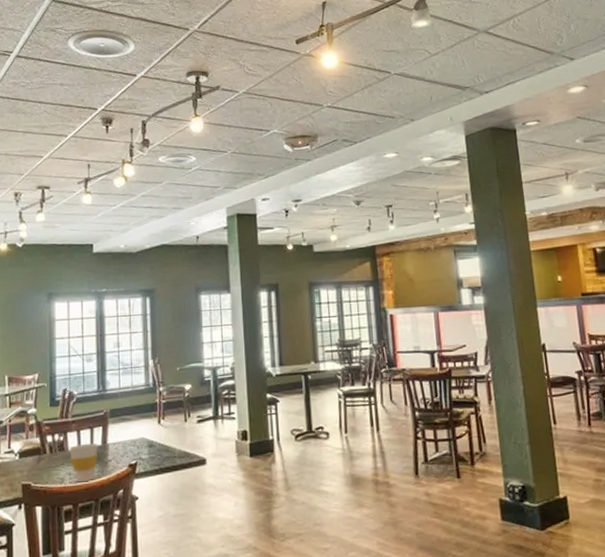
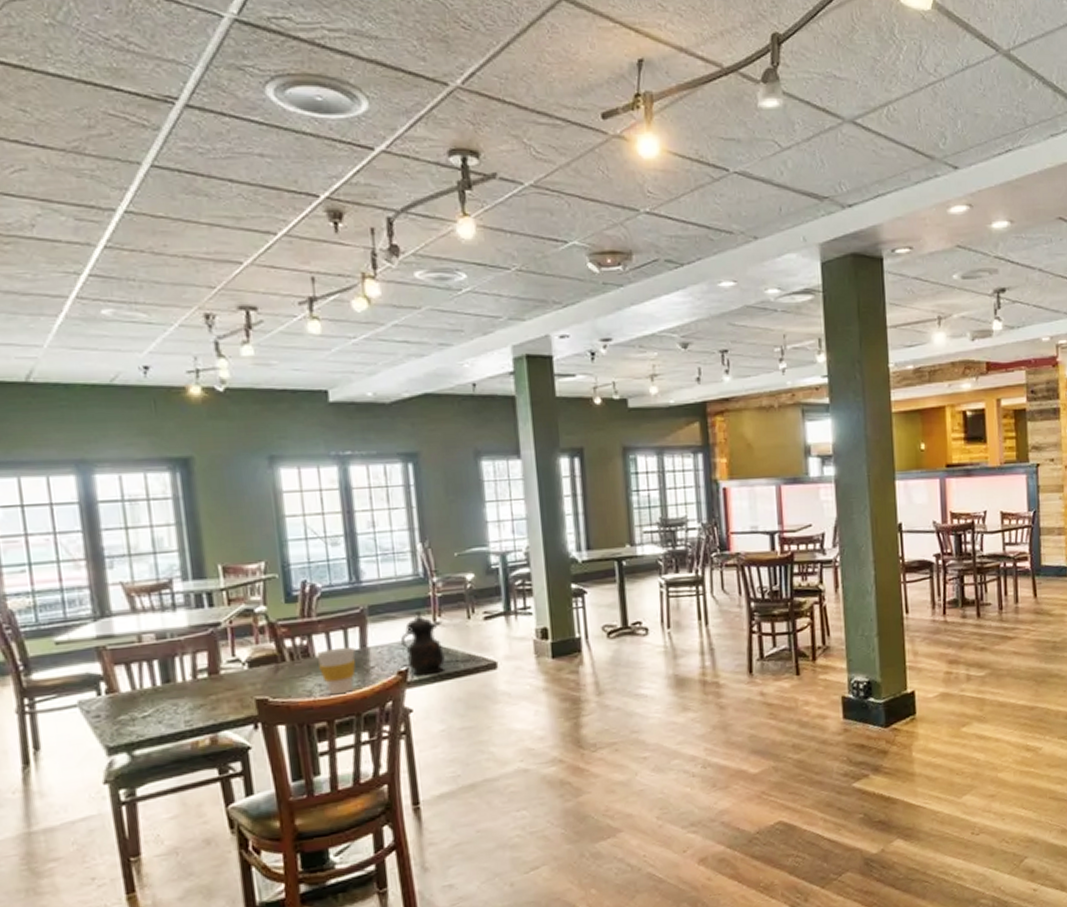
coffeepot: none [133,414,166,470] -> present [401,611,445,678]

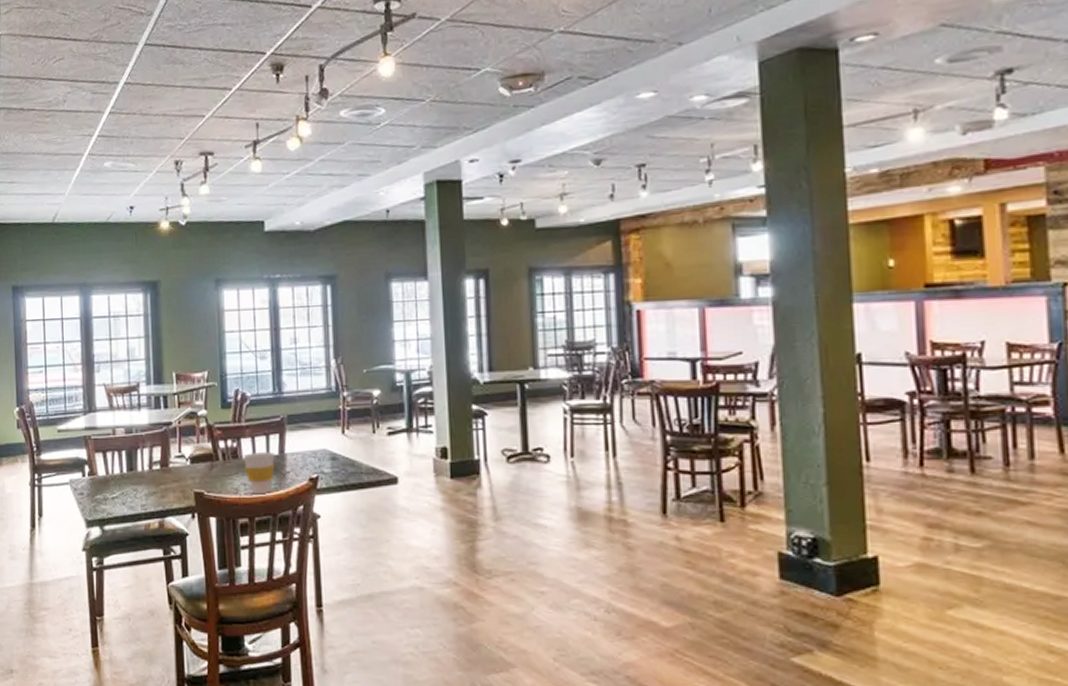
coffeepot: present [401,611,445,678] -> none [314,422,351,486]

